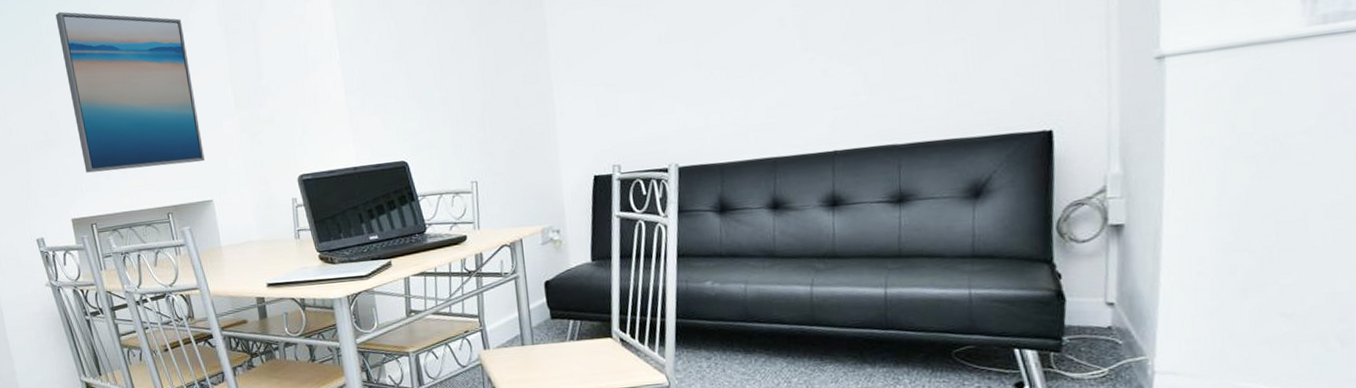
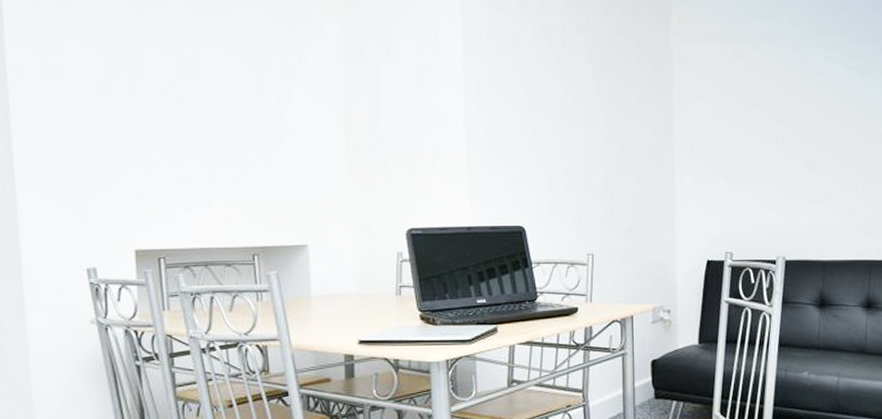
wall art: present [55,11,205,173] -> none [149,23,304,203]

